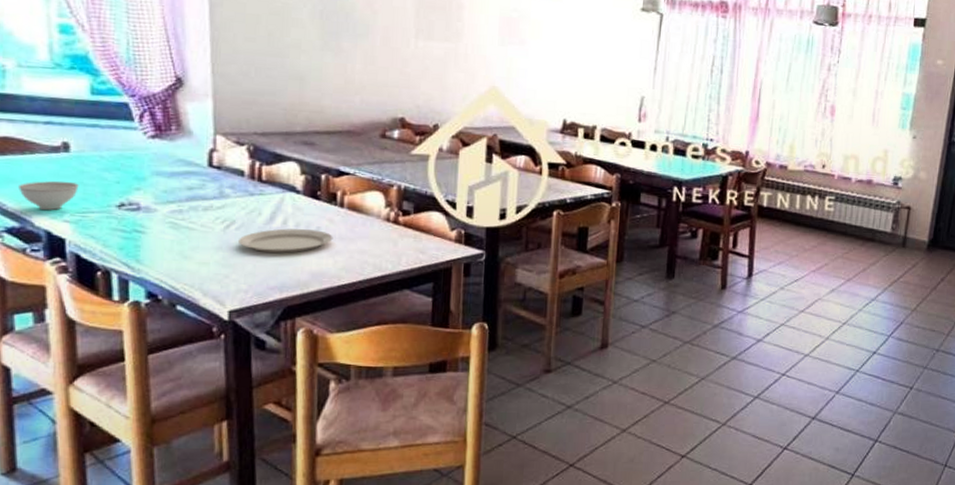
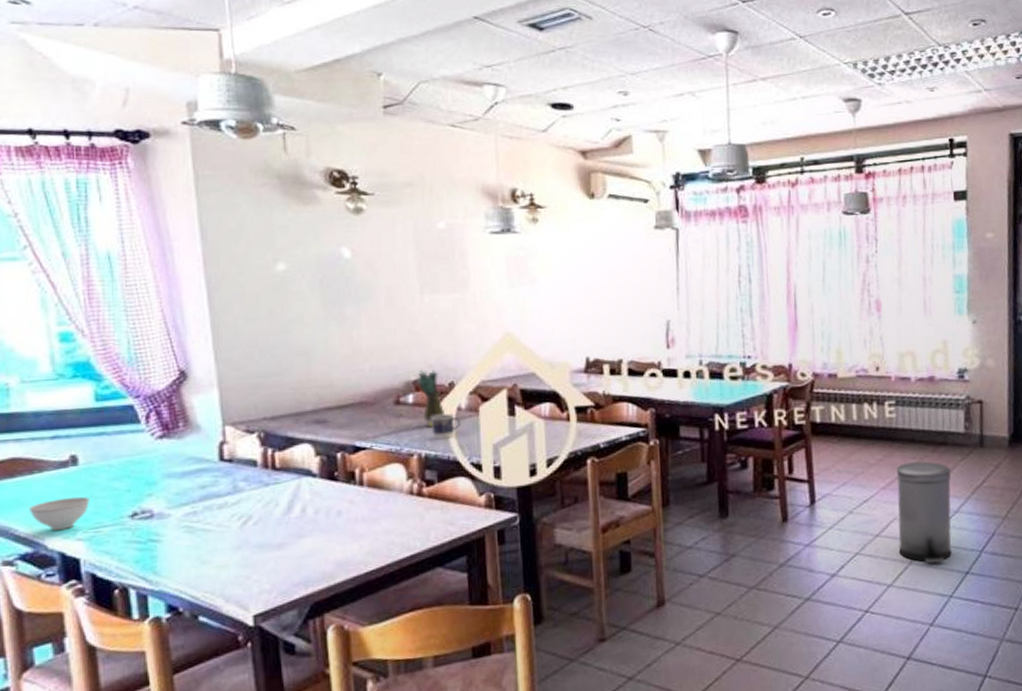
plate: present [239,228,333,254] -> none [257,514,356,546]
vase: none [402,109,428,163] -> present [416,370,446,428]
cup: none [413,152,441,175] -> present [430,414,461,440]
pedal bin: none [819,252,874,341] -> present [896,461,952,563]

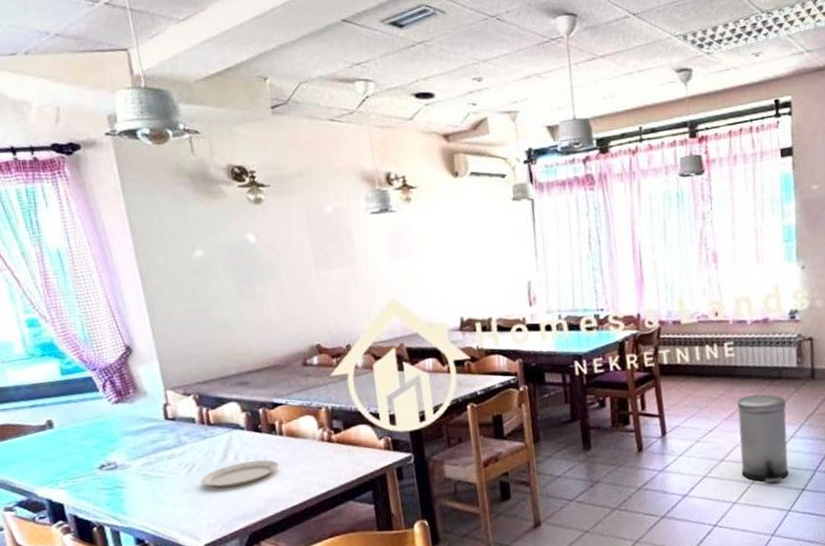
bowl: present [29,496,90,532] -> none [20,453,66,483]
plate: none [257,514,356,546] -> present [201,459,279,488]
vase: present [416,370,446,428] -> none [318,335,346,384]
cup: present [430,414,461,440] -> none [333,371,359,394]

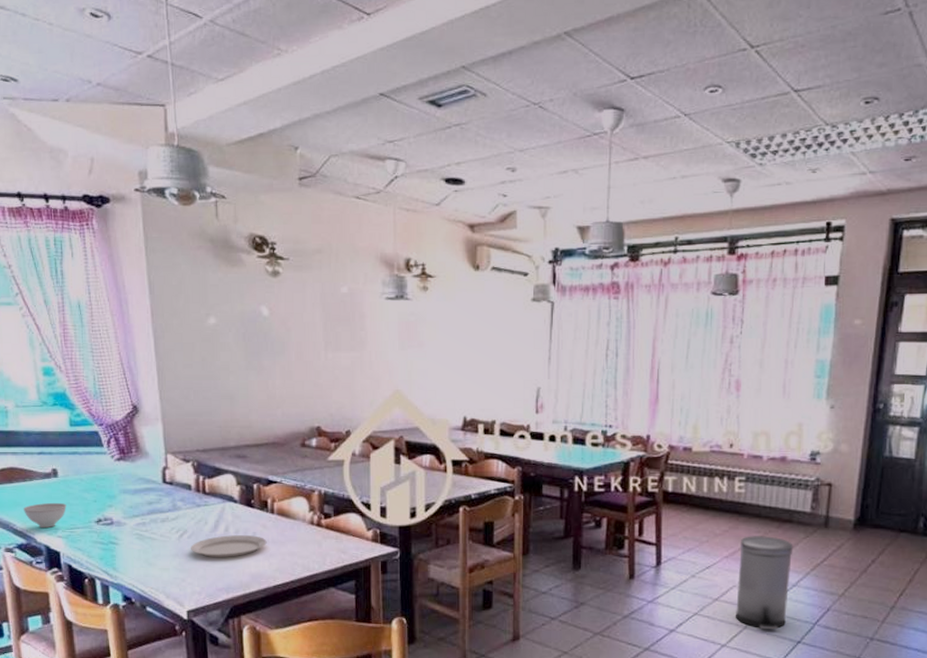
bowl: none [20,453,66,483] -> present [24,502,67,529]

